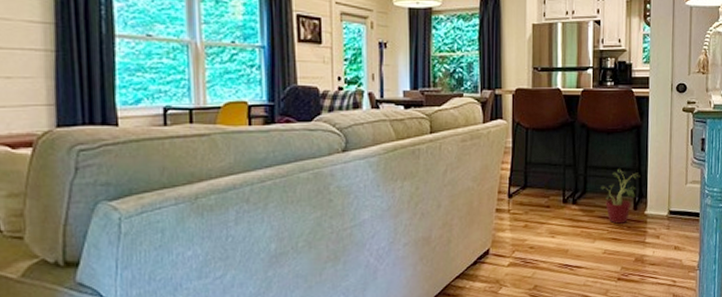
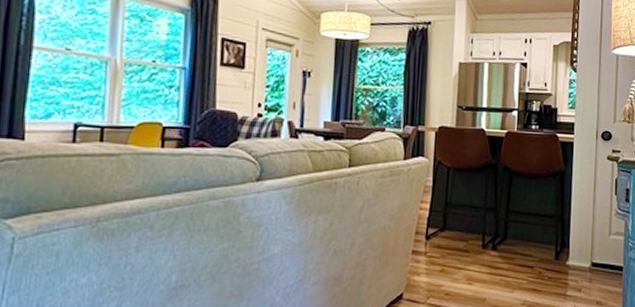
potted plant: present [600,169,641,224] -> none [521,216,563,273]

